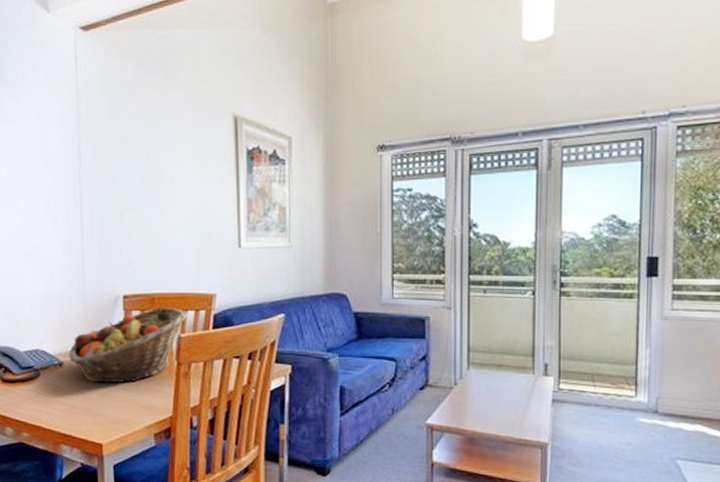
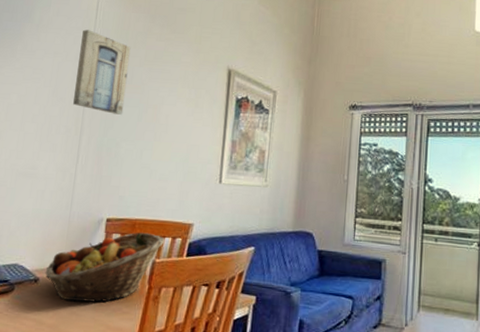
wall art: none [64,84,123,180] -> present [73,29,131,115]

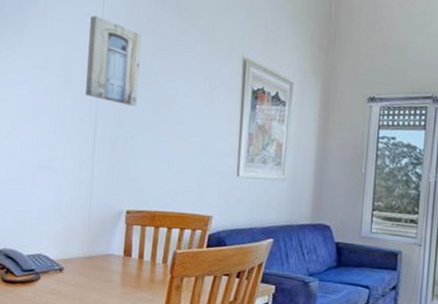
fruit basket: present [45,232,165,302] -> none [69,224,185,291]

